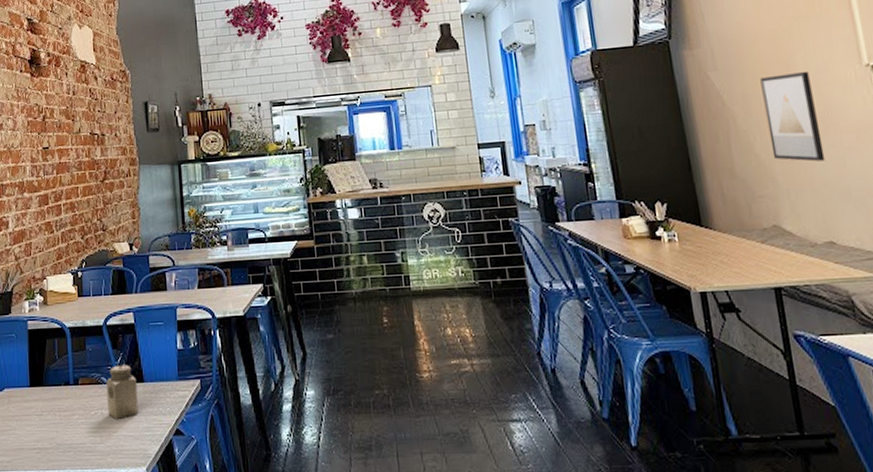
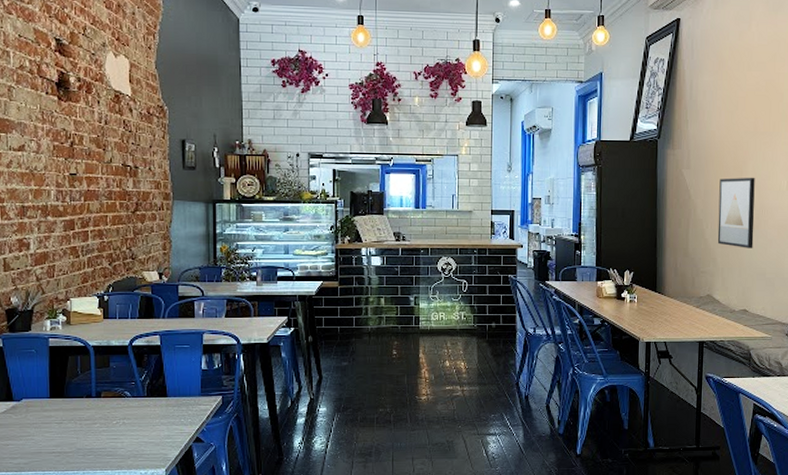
salt shaker: present [106,365,139,420] -> none [129,381,161,429]

